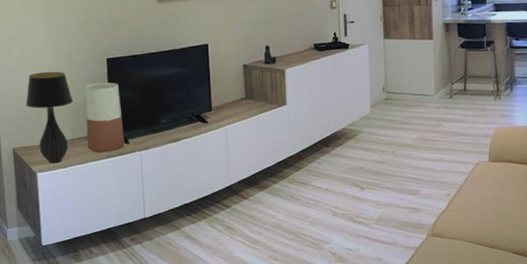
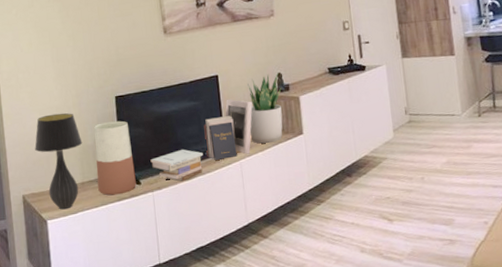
books: none [139,112,191,144] -> present [150,149,203,182]
books: none [192,84,223,126] -> present [203,116,238,161]
picture frame: none [213,67,240,121] -> present [225,99,253,155]
planter: none [236,46,268,112] -> present [247,73,283,144]

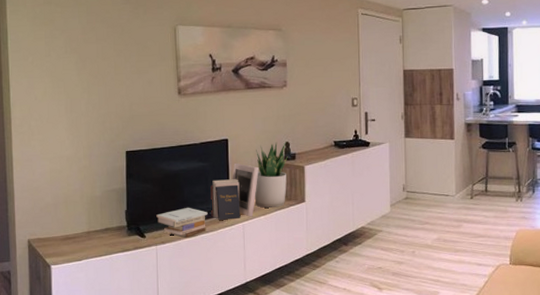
table lamp: present [34,113,83,210] -> none [43,163,91,256]
vase: present [94,120,136,196] -> none [102,175,141,246]

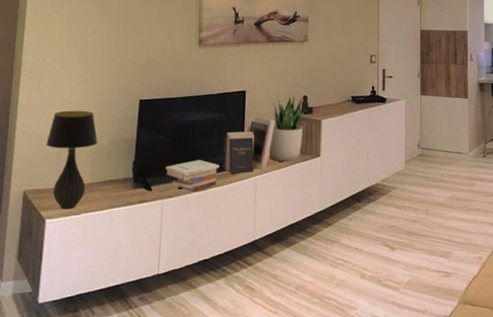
table lamp: none [43,163,91,256] -> present [46,110,98,210]

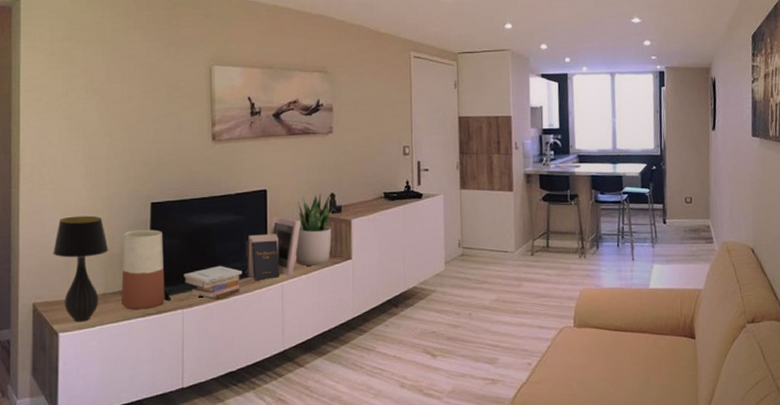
vase: none [106,124,149,199] -> present [121,229,165,310]

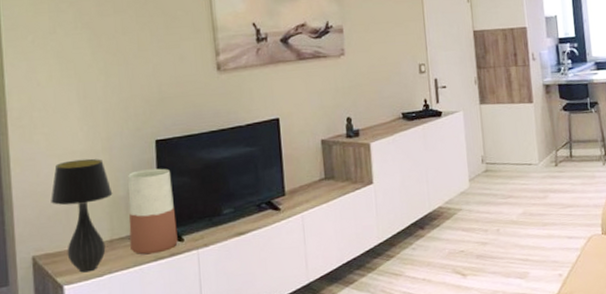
books: present [183,265,243,301] -> none [196,200,260,238]
books: present [246,234,280,281] -> none [261,163,299,214]
picture frame: present [270,216,301,276] -> none [286,144,318,206]
planter: present [295,193,333,267] -> none [313,117,351,195]

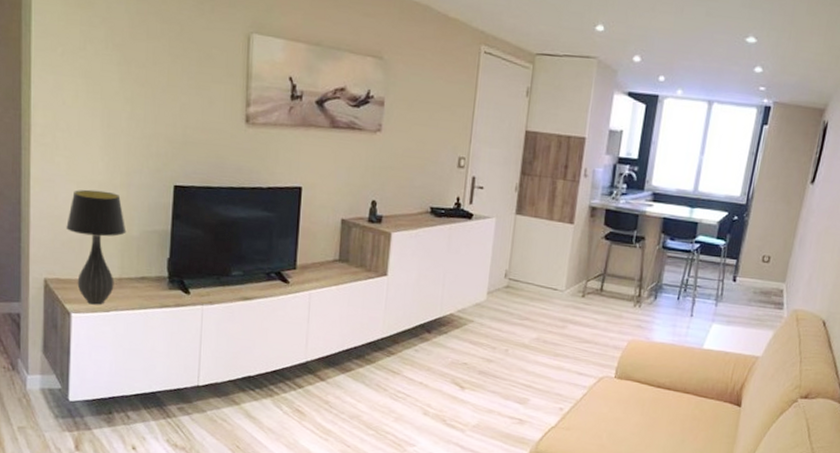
vase: present [127,168,178,255] -> none [138,213,186,301]

